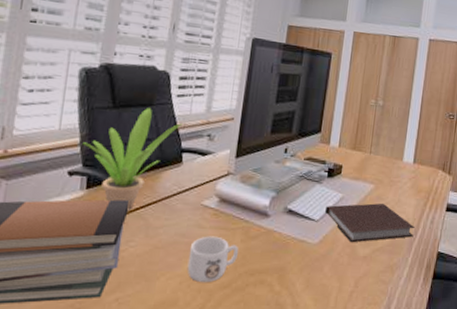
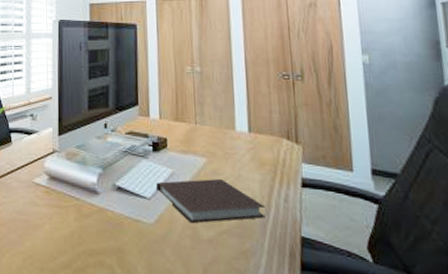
mug: present [187,236,239,282] -> none [28,213,74,261]

